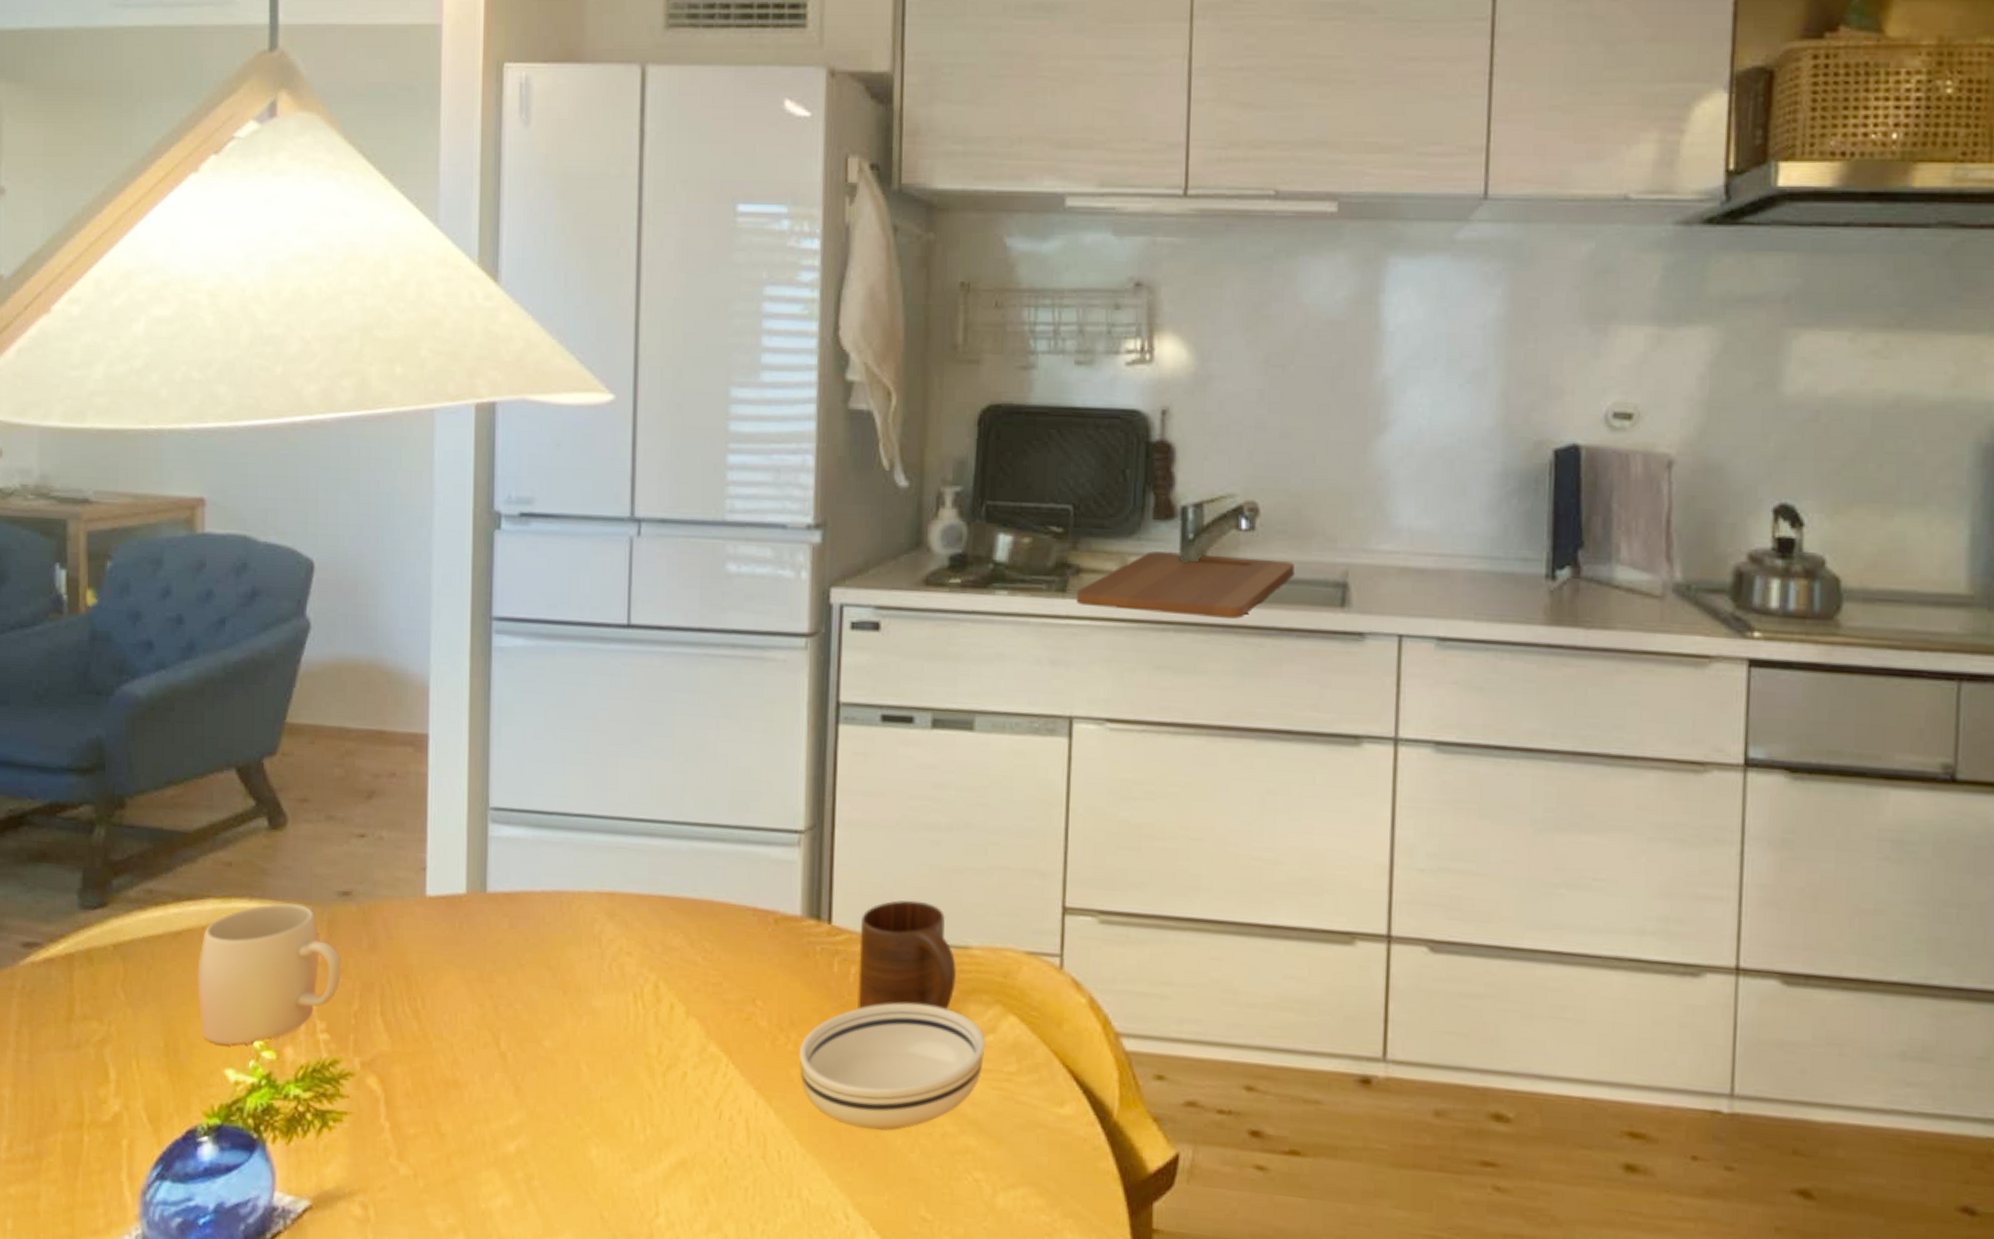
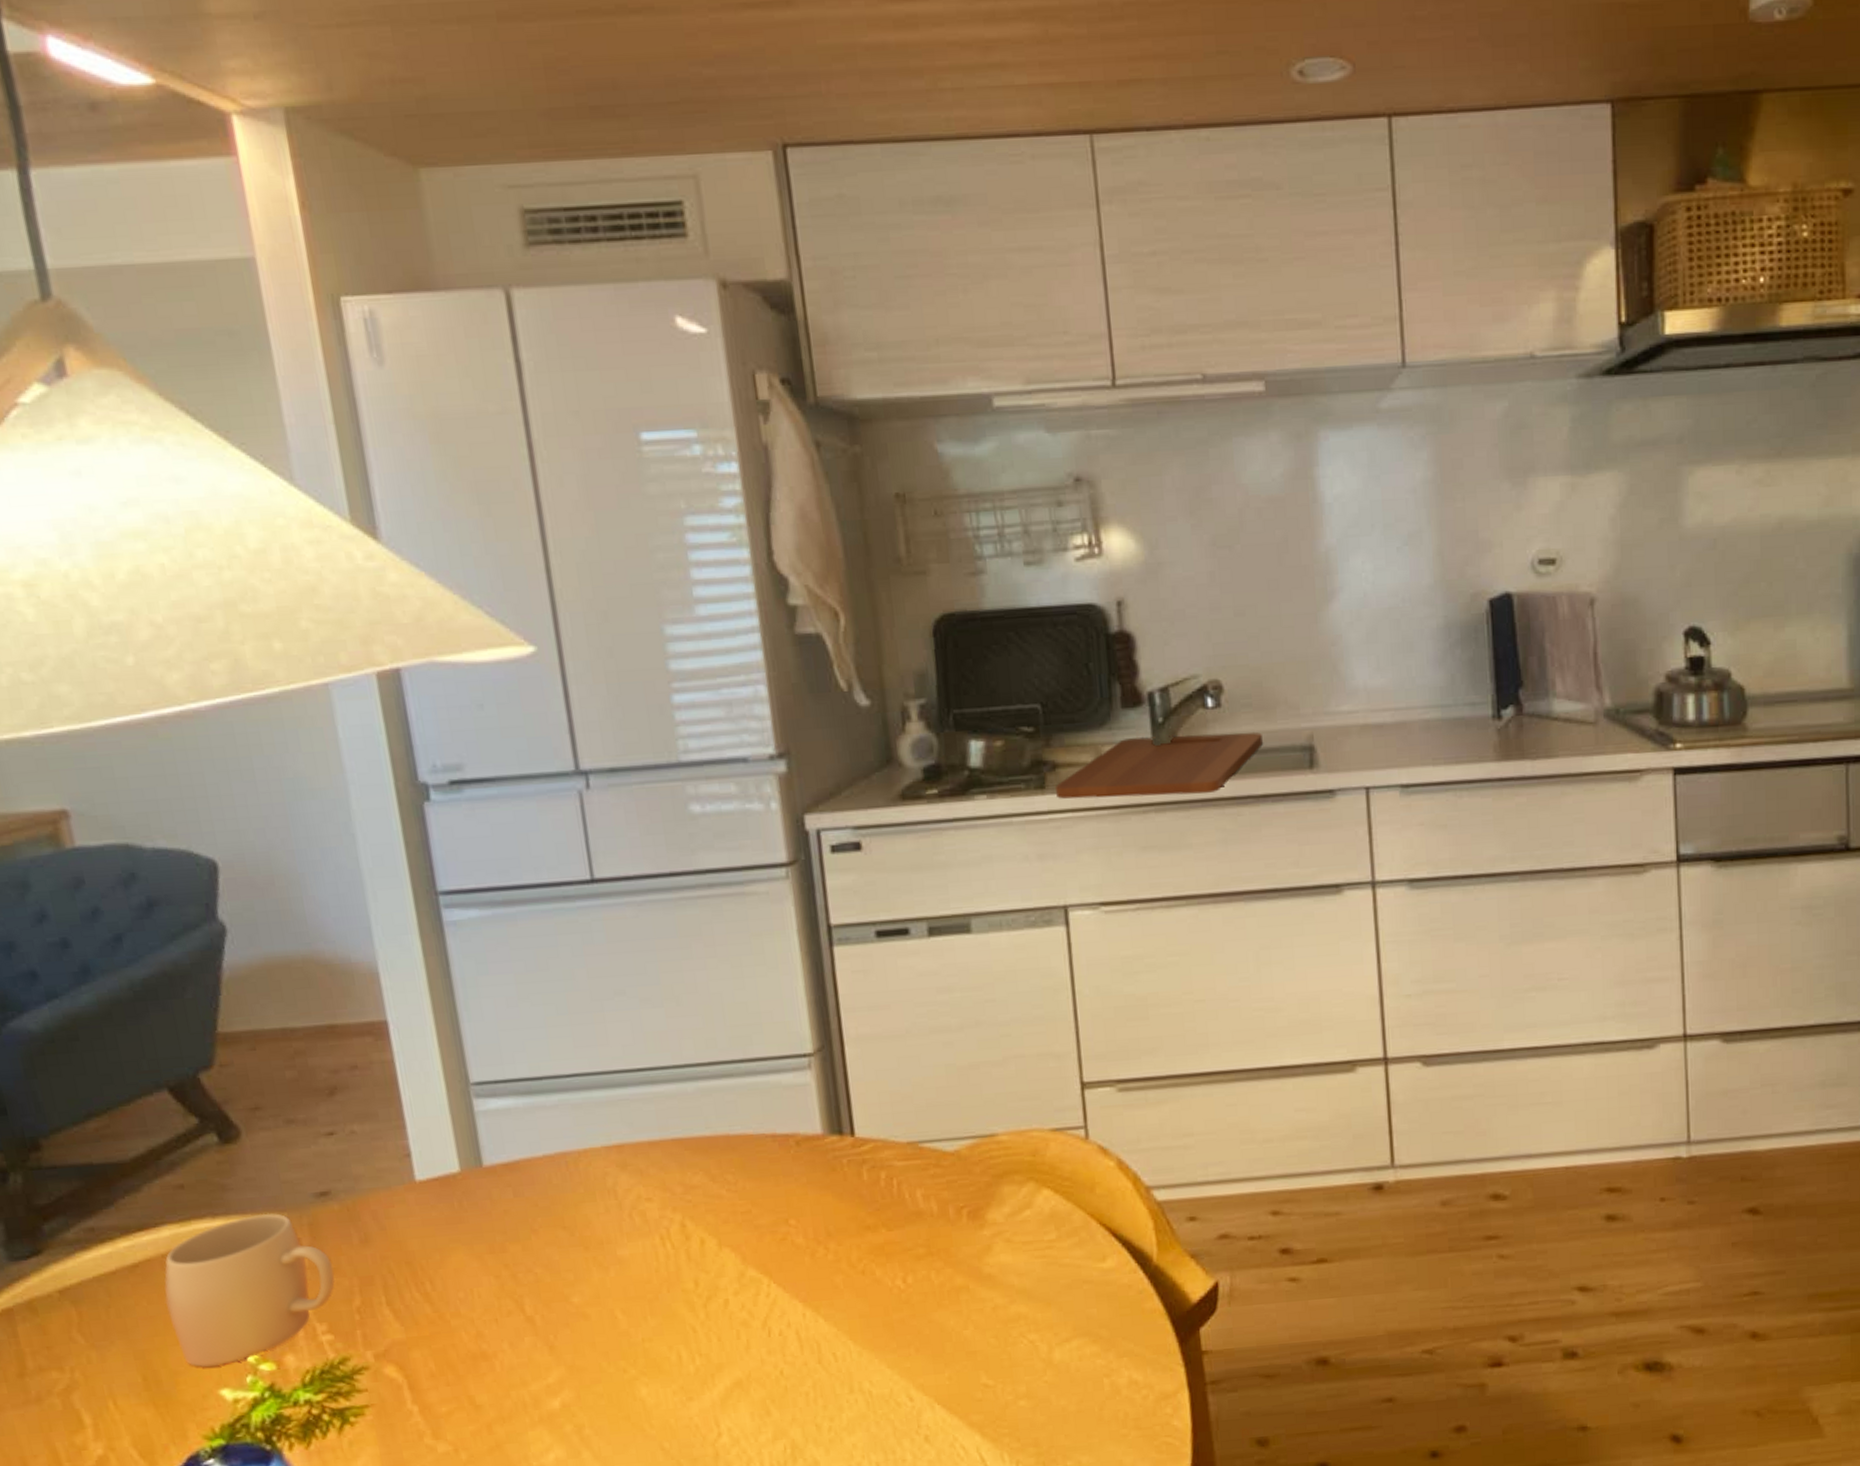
bowl: present [799,1002,986,1131] -> none [839,1193,1024,1318]
cup: present [858,900,956,1010] -> none [884,1100,987,1210]

